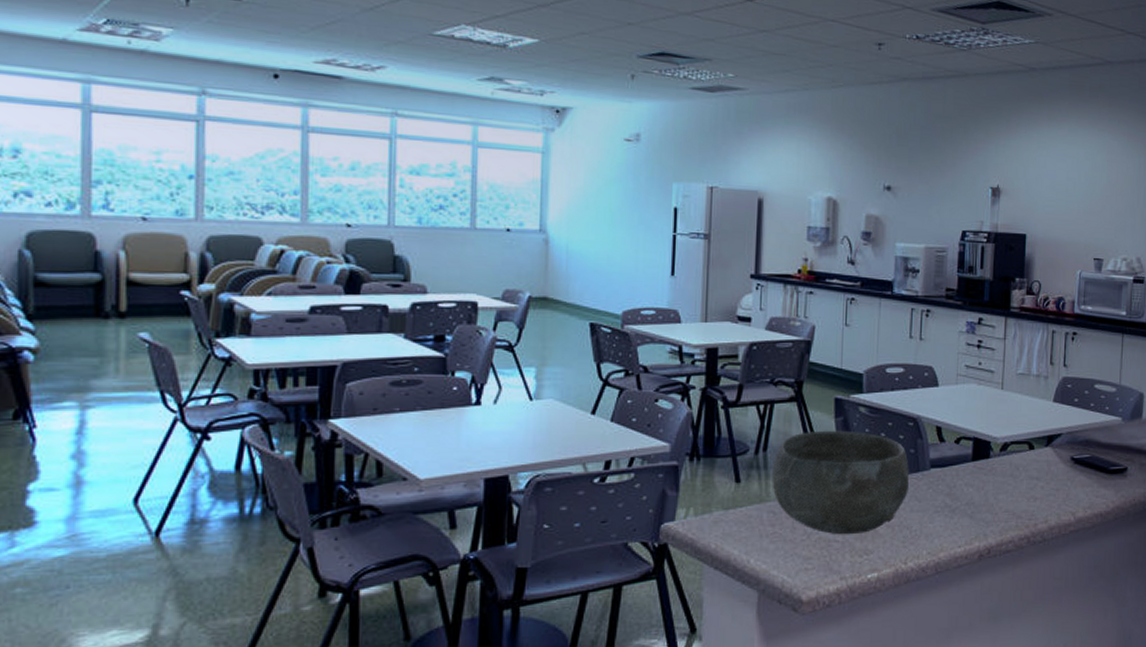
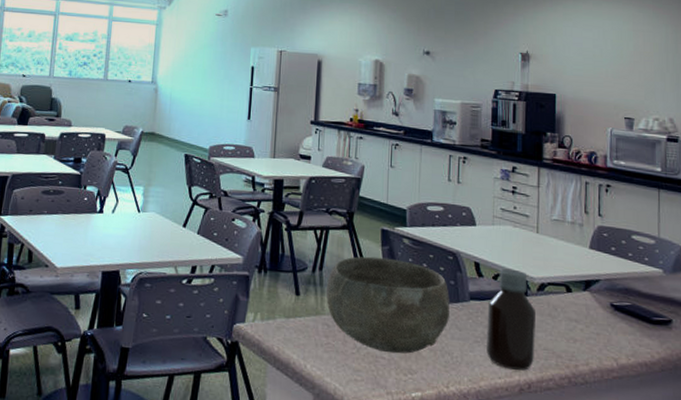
bottle: none [947,430,997,536] -> present [486,268,535,371]

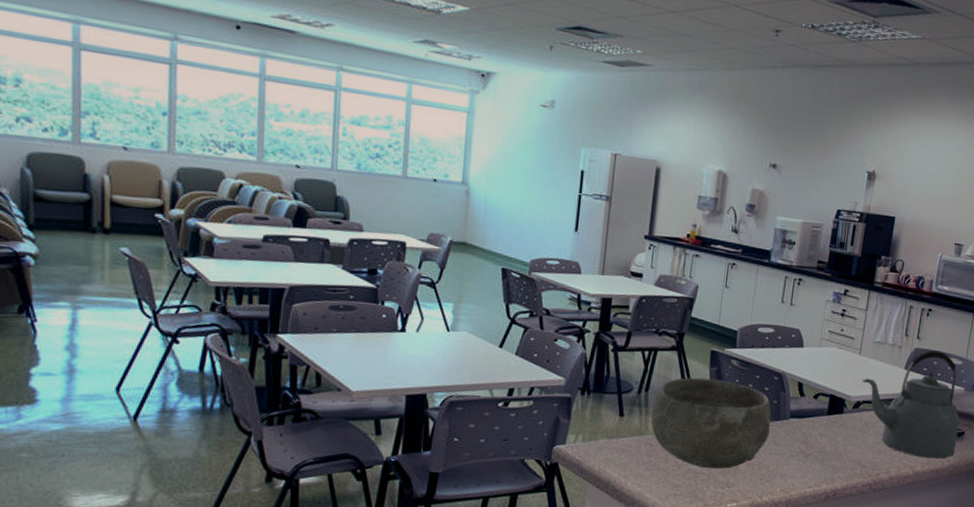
bottle: present [486,268,535,371] -> none [800,388,849,480]
kettle: none [543,228,665,351] -> present [862,350,960,459]

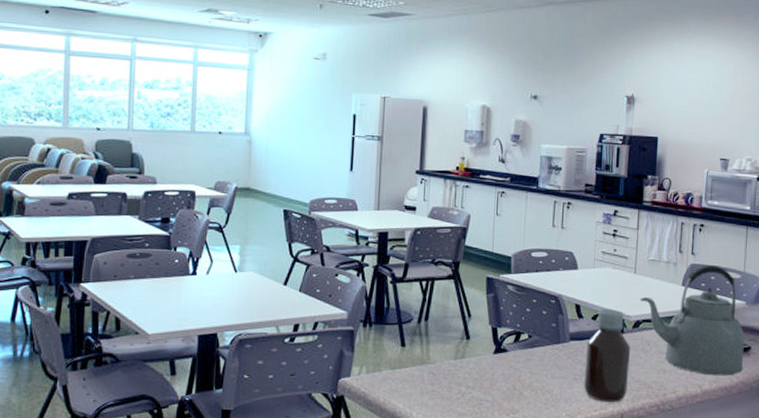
bowl: present [650,377,771,469] -> none [432,304,551,396]
bottle: none [800,388,849,480] -> present [584,308,630,402]

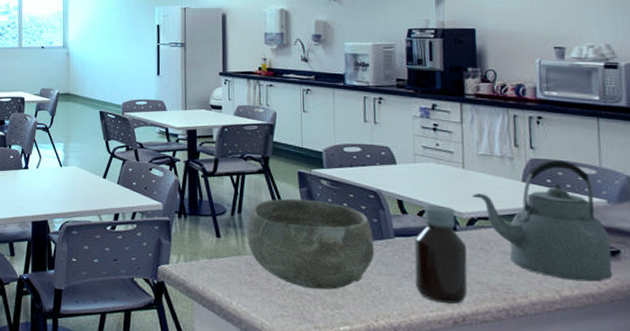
bowl: none [432,304,551,396] -> present [247,198,374,290]

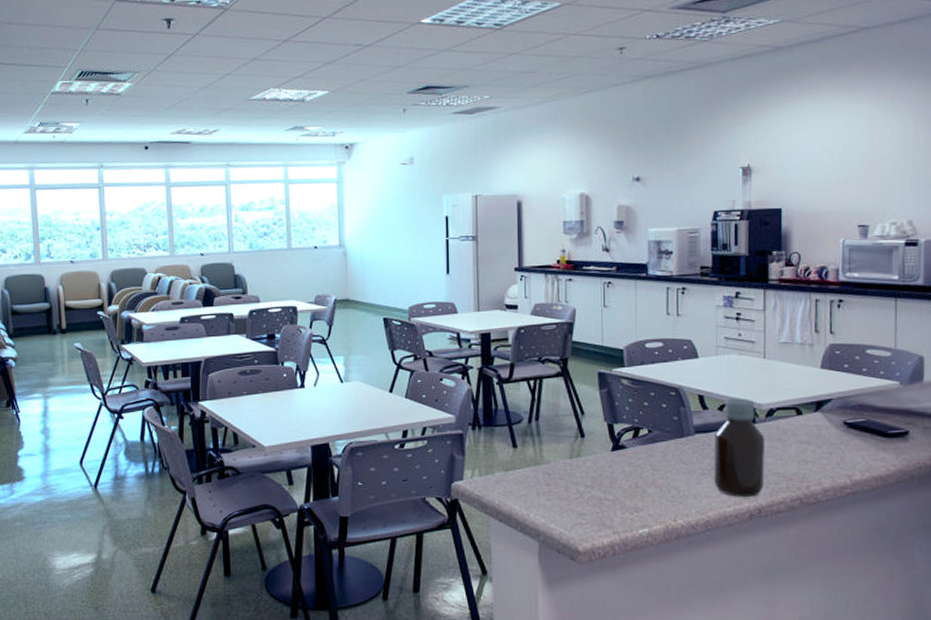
bowl: present [247,198,374,290] -> none [544,401,674,494]
kettle: present [471,160,613,282] -> none [771,344,901,465]

